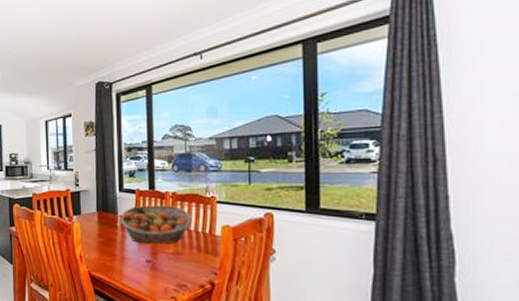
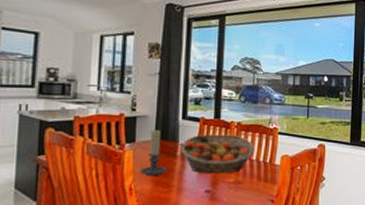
candle holder: none [87,203,109,246] -> present [140,130,166,177]

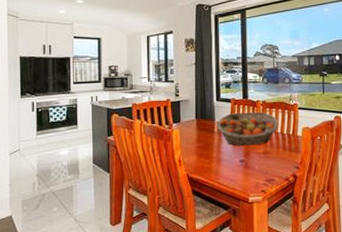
candle holder: present [140,130,166,177] -> none [186,111,207,150]

